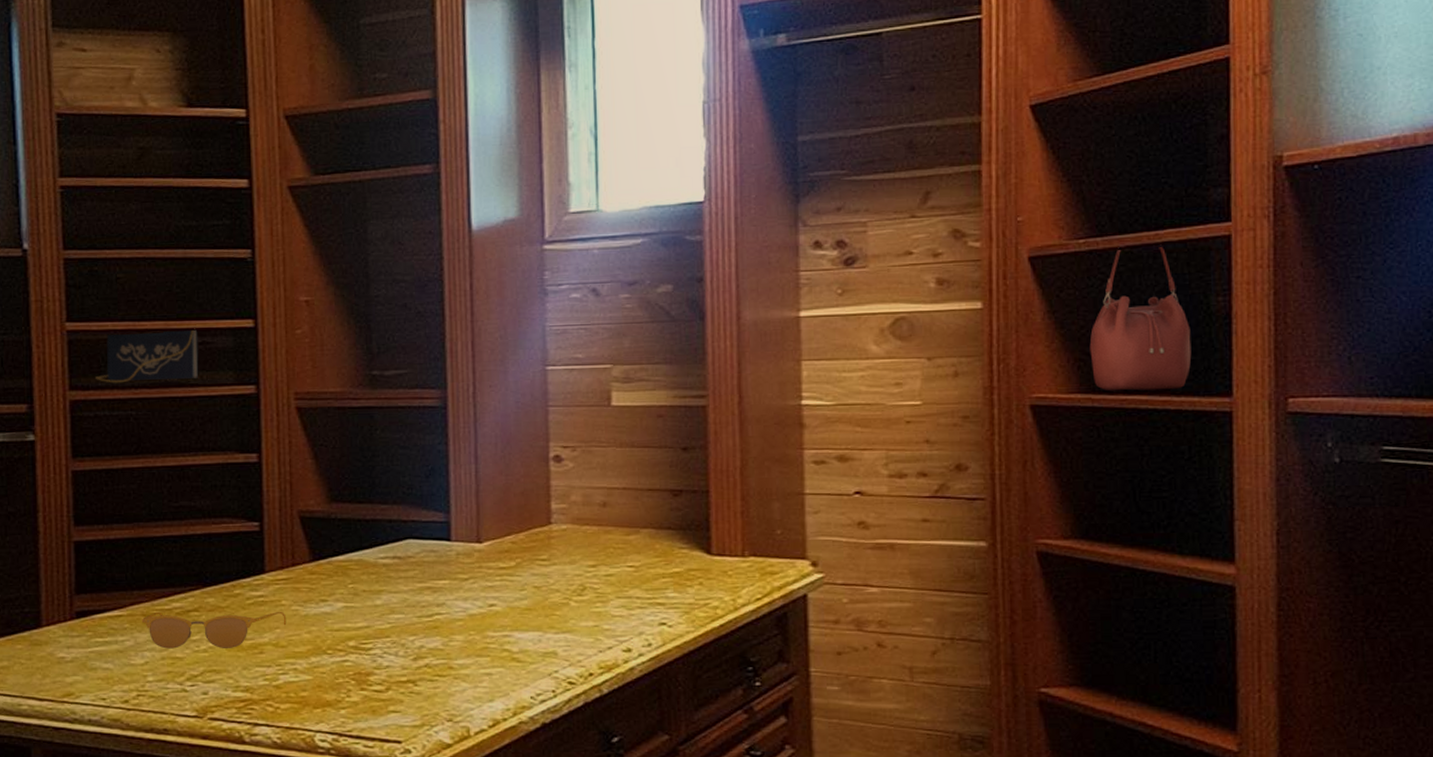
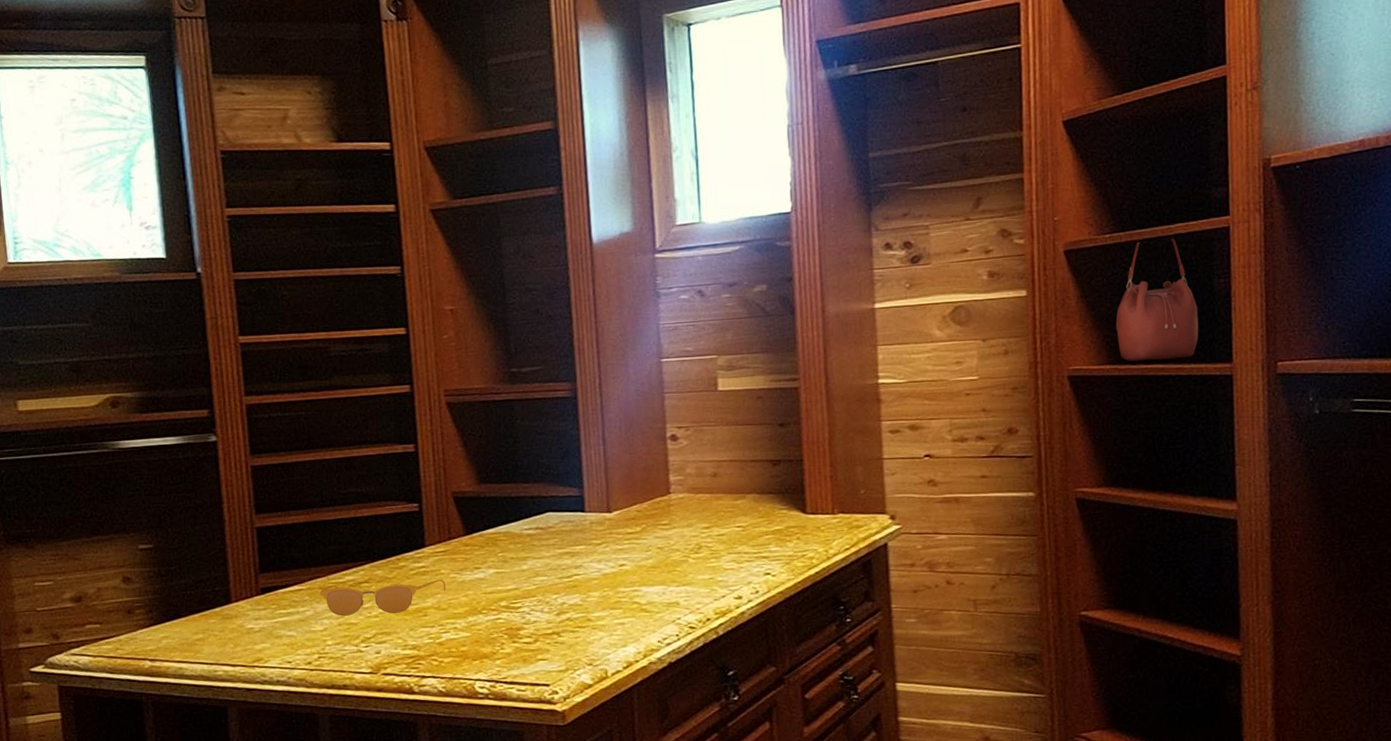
clutch bag: present [94,328,199,383] -> none [267,337,359,388]

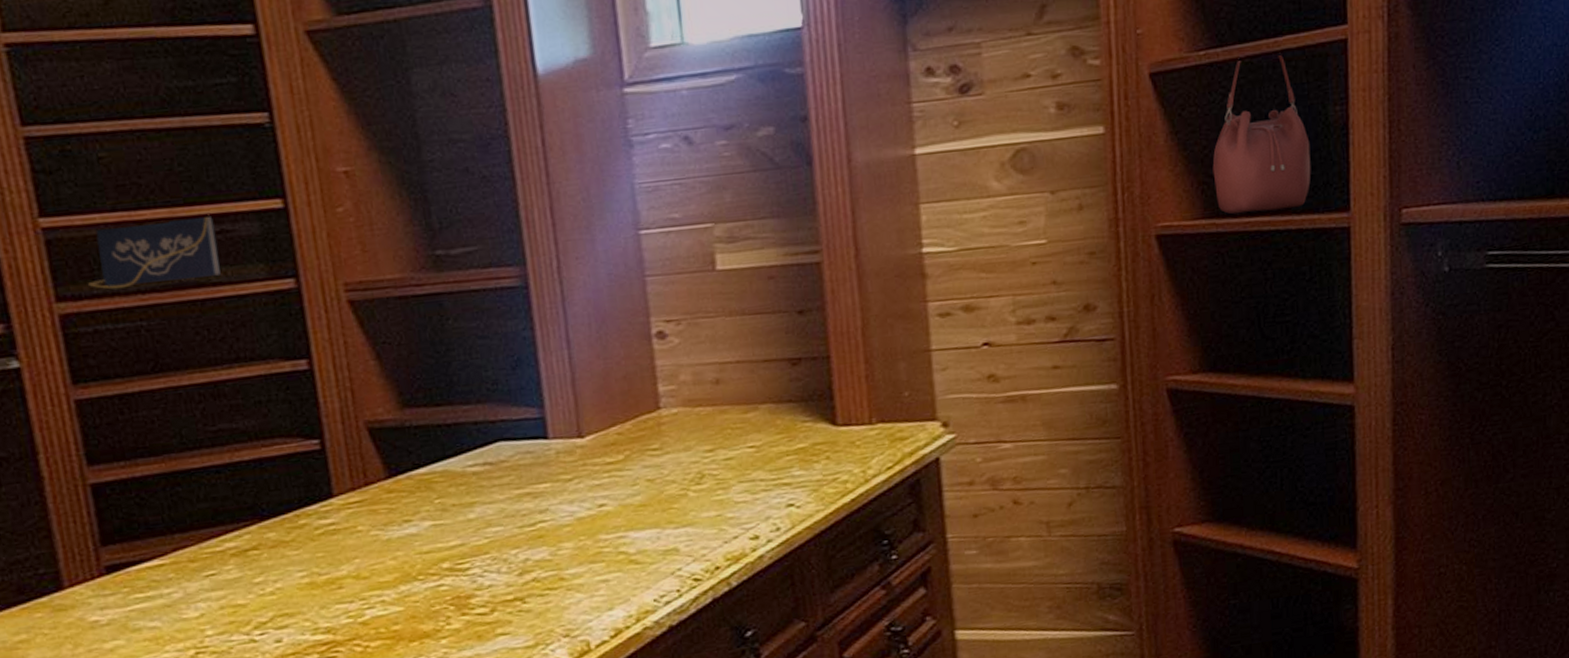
clutch bag: none [267,337,359,388] -> present [87,214,221,289]
sunglasses: present [319,580,446,616] -> none [188,539,367,597]

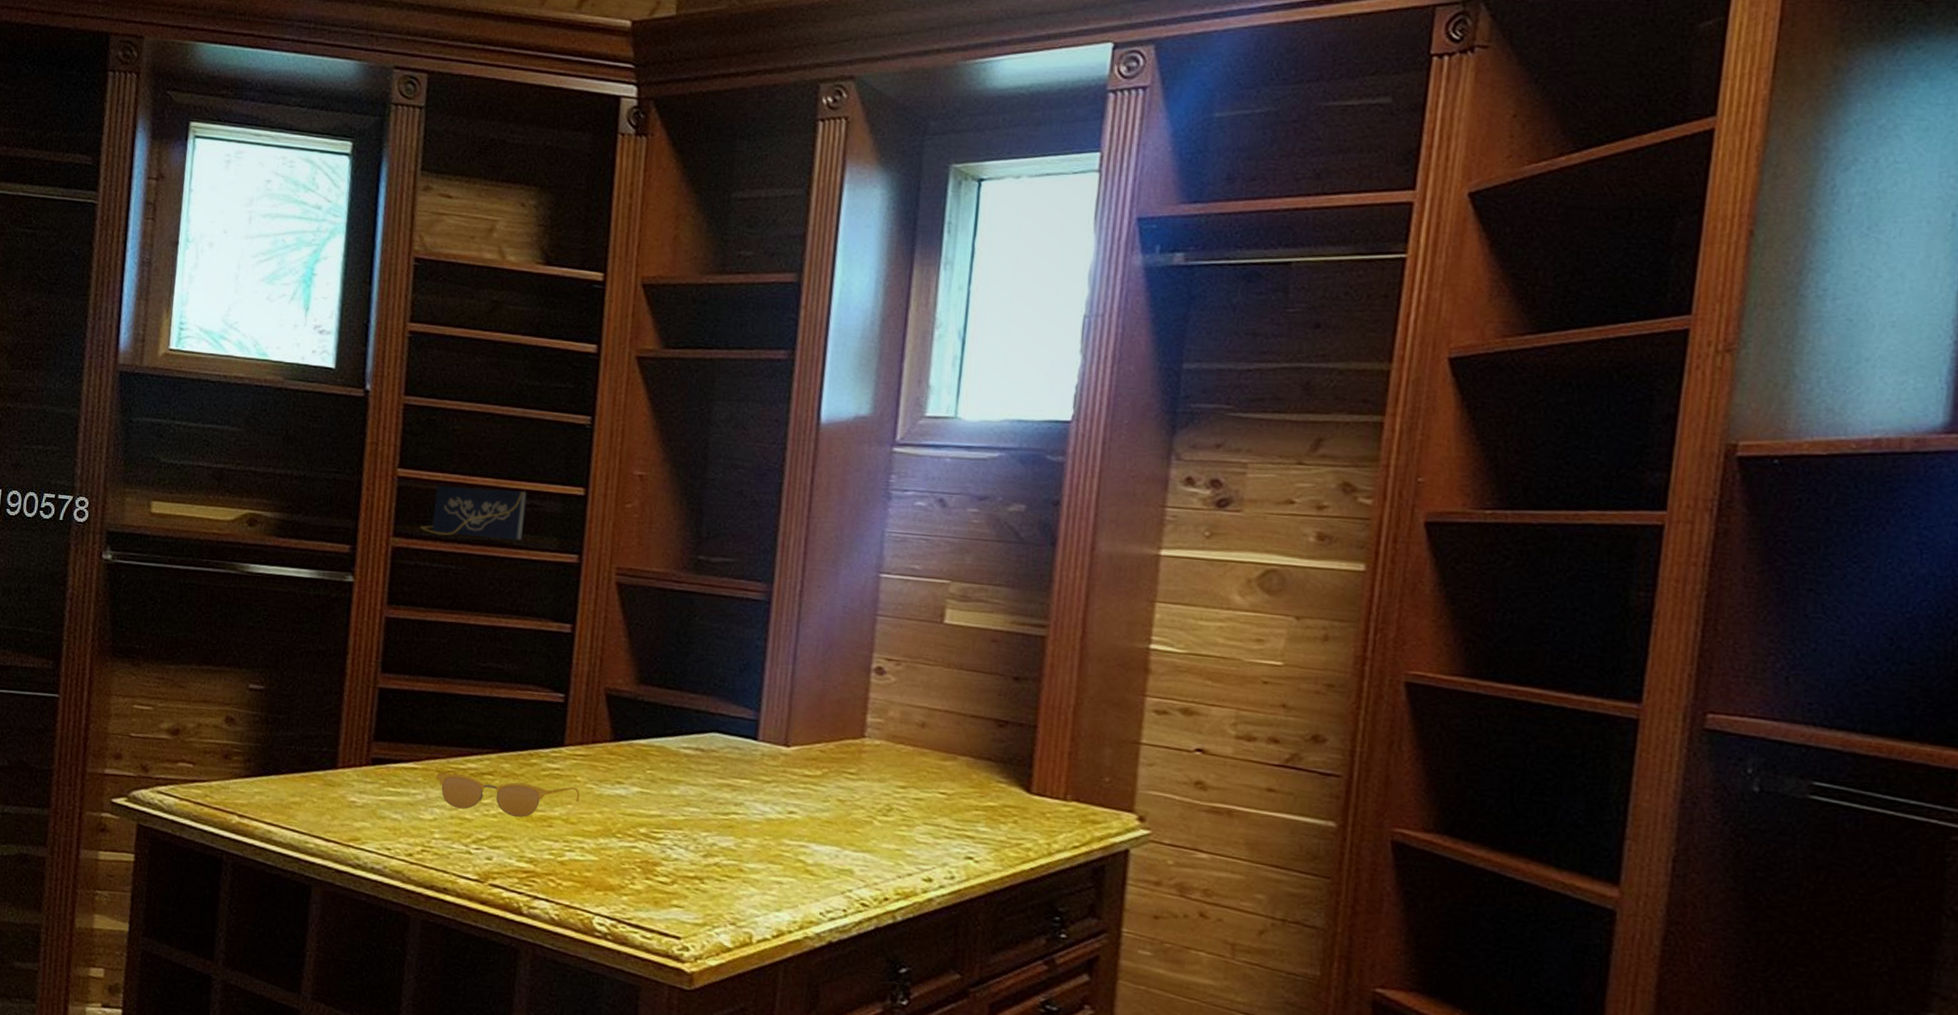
sunglasses: none [188,539,367,597] -> present [435,770,580,818]
handbag: present [1212,52,1311,215] -> none [1481,524,1602,687]

